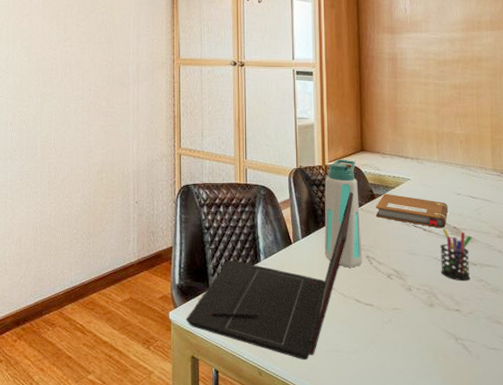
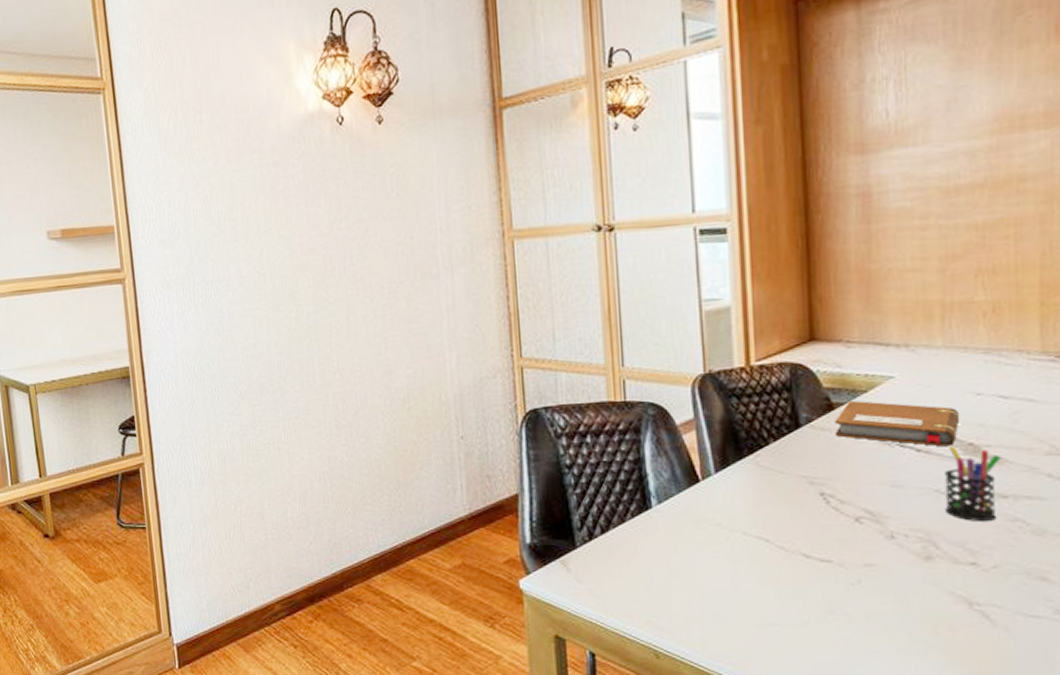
laptop: present [186,191,354,361] -> none [544,401,798,638]
water bottle: present [324,159,363,268] -> none [750,355,814,511]

